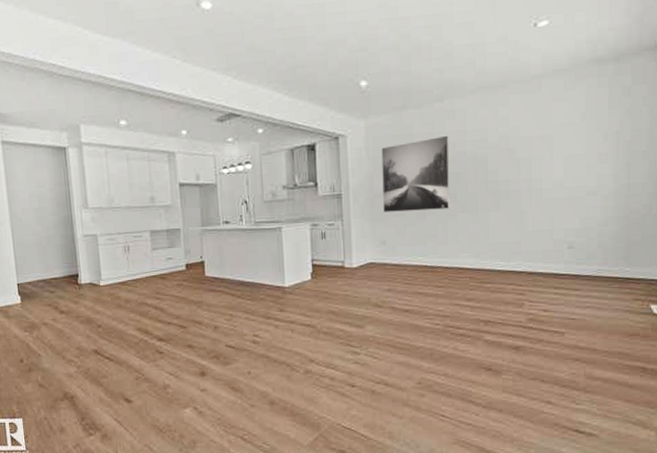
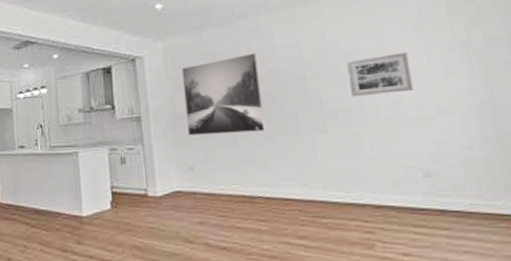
wall art: none [523,140,572,180] -> present [346,52,414,98]

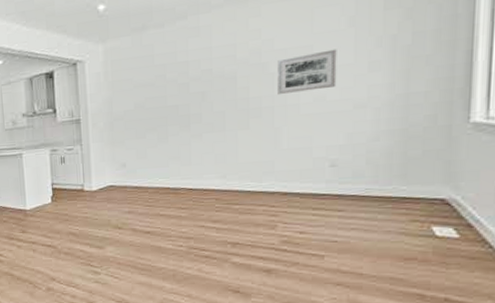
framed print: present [181,52,266,135] -> none [120,53,195,136]

